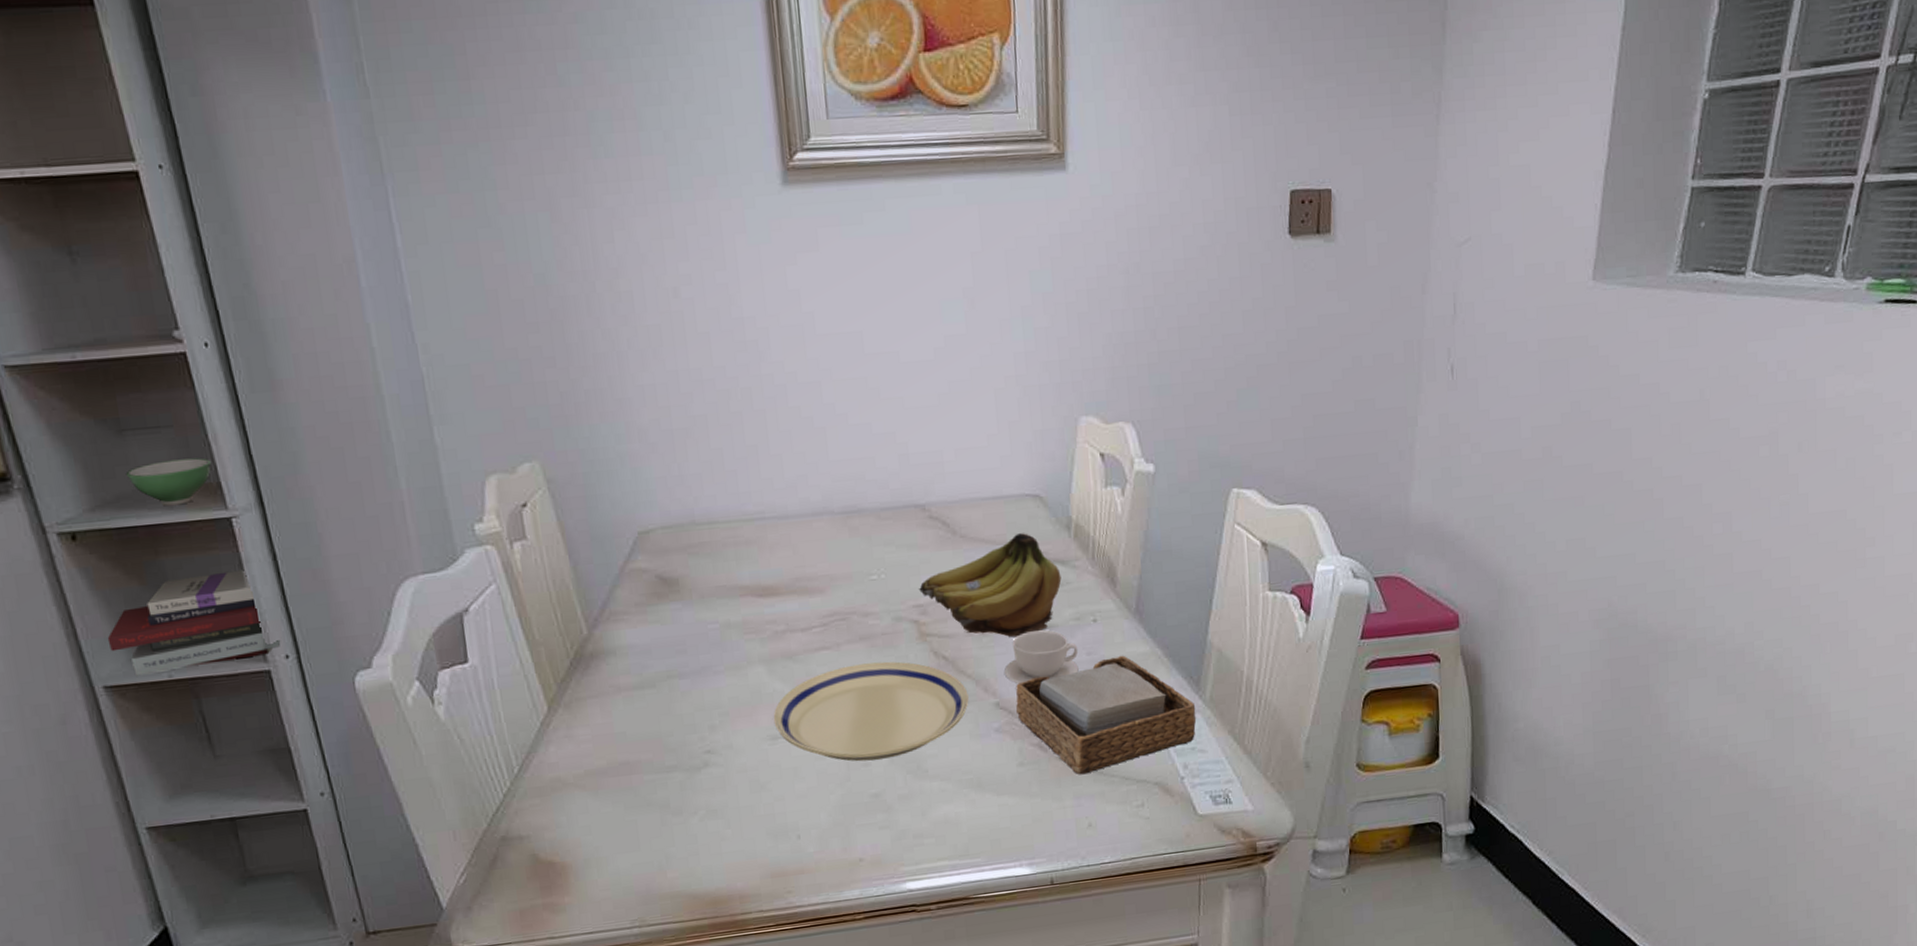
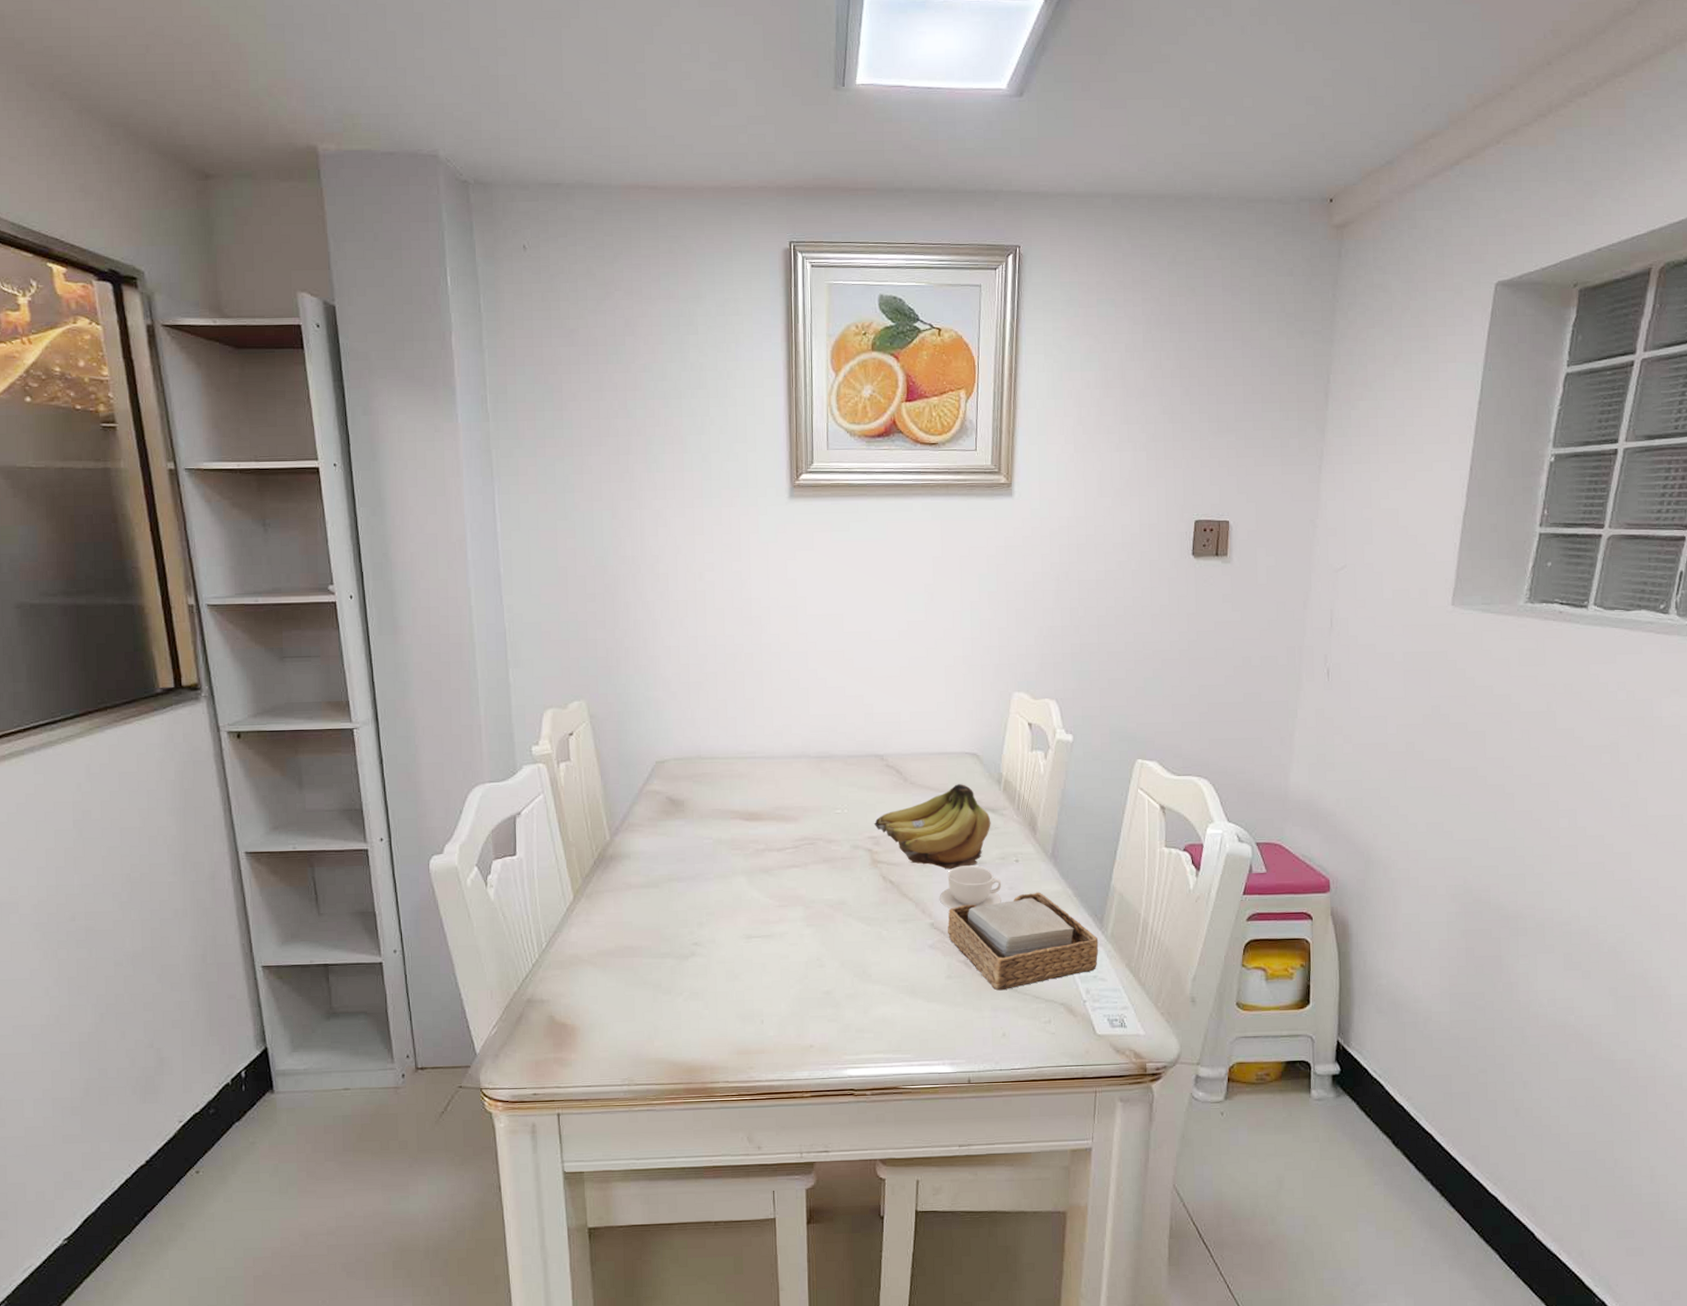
books: present [107,570,282,676] -> none [252,769,379,846]
bowl: present [125,458,212,506] -> none [282,682,344,717]
plate: present [773,661,969,762] -> none [749,881,909,963]

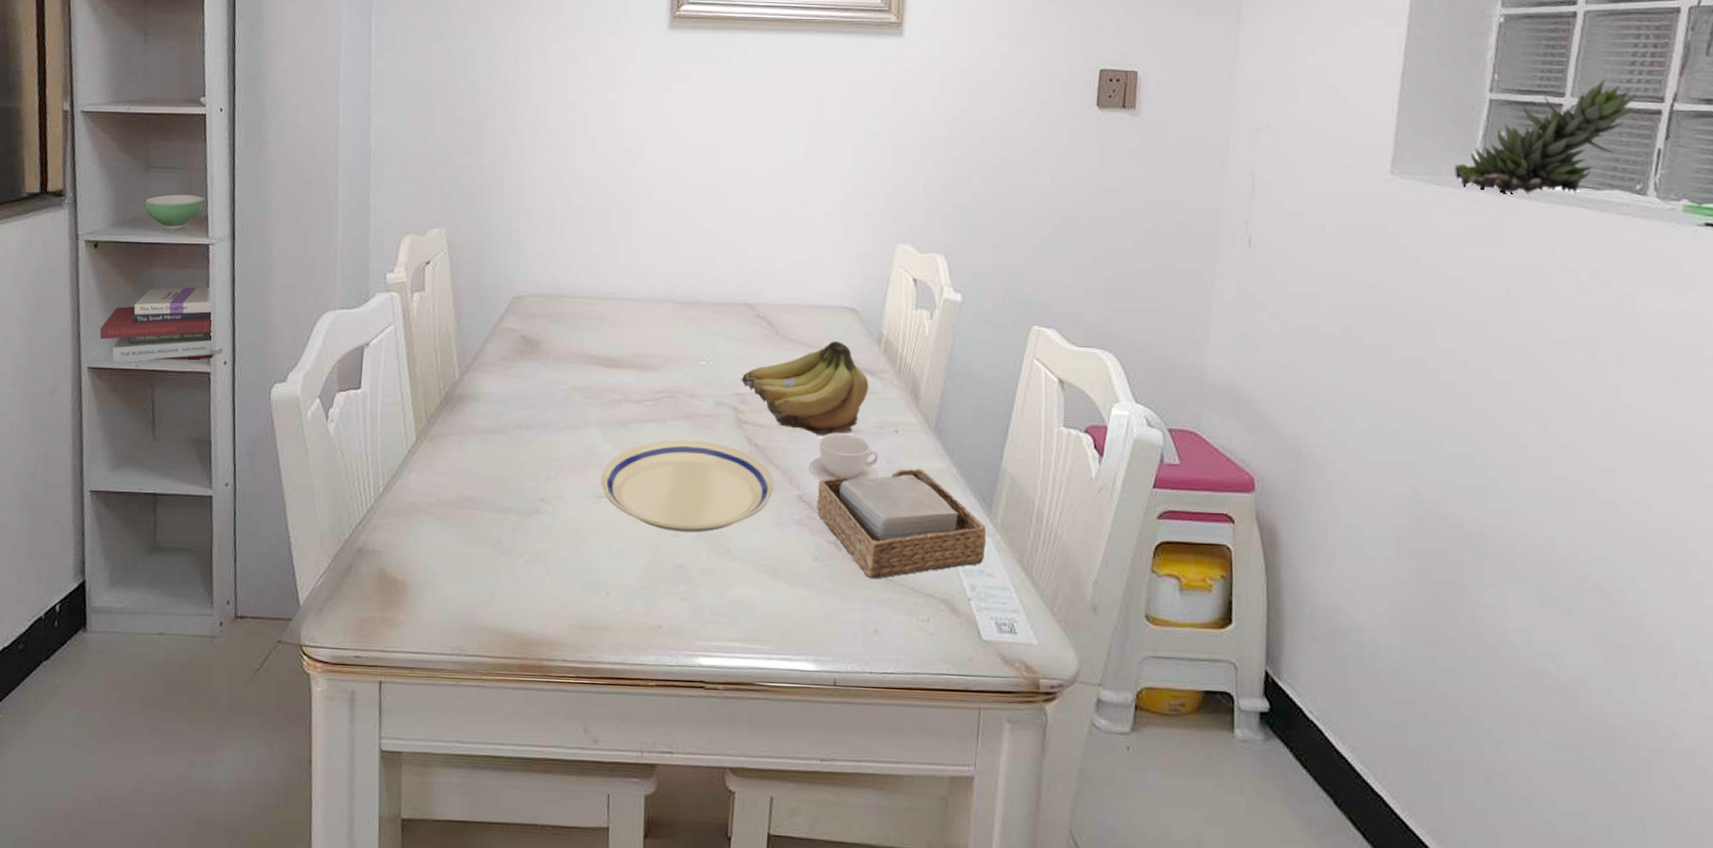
books: none [252,769,379,846] -> present [100,287,225,362]
bowl: none [282,682,344,717] -> present [143,194,205,230]
plate: none [749,881,909,963] -> present [600,440,774,533]
succulent plant: none [1507,510,1665,617] -> present [1454,78,1637,193]

